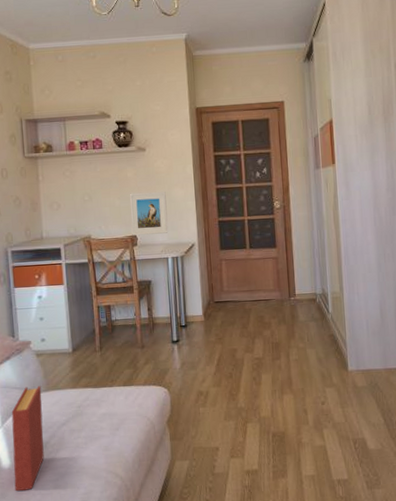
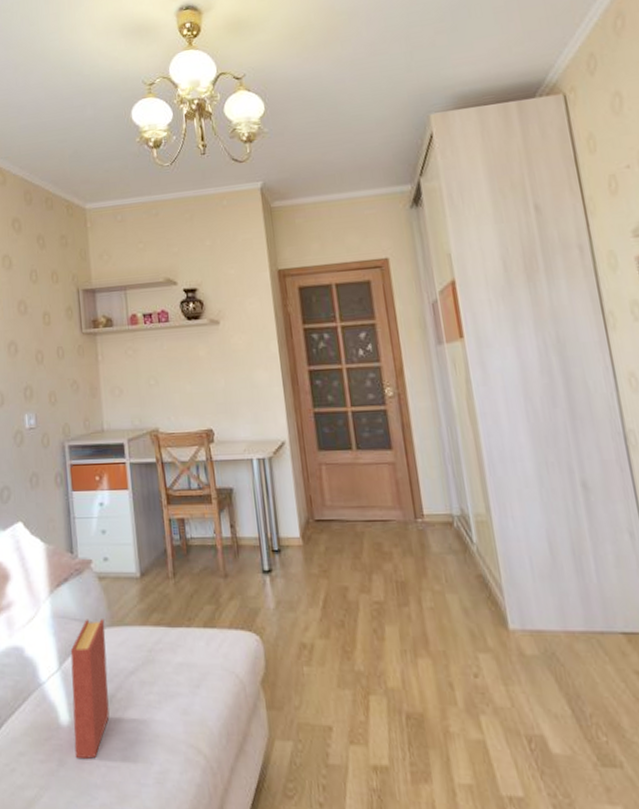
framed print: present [129,191,169,236] -> none [202,373,252,430]

